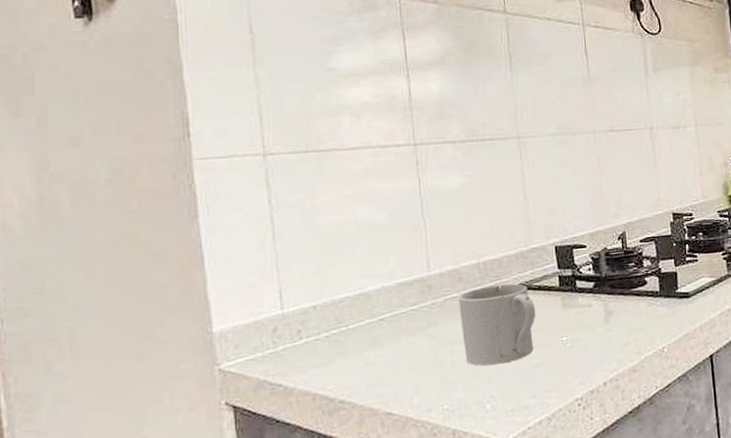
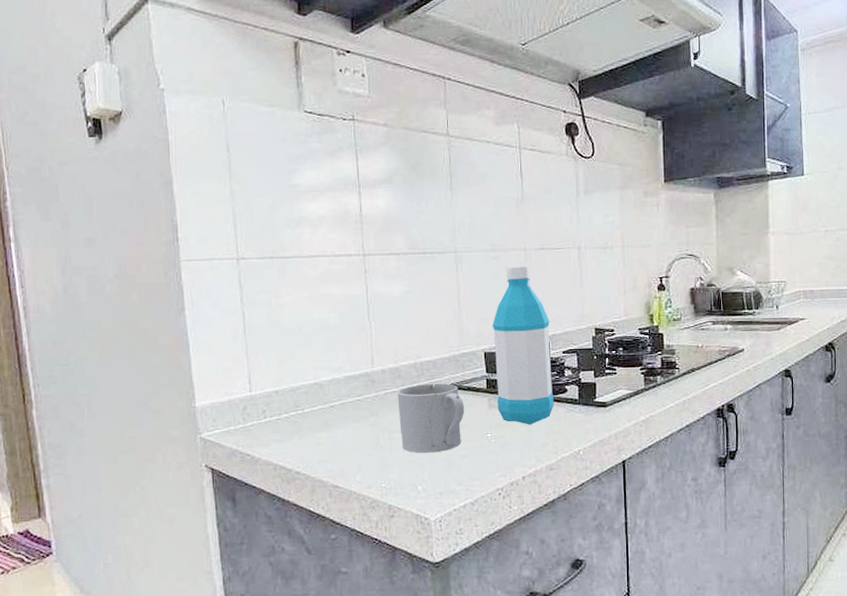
water bottle: none [562,149,634,324] -> present [492,265,554,425]

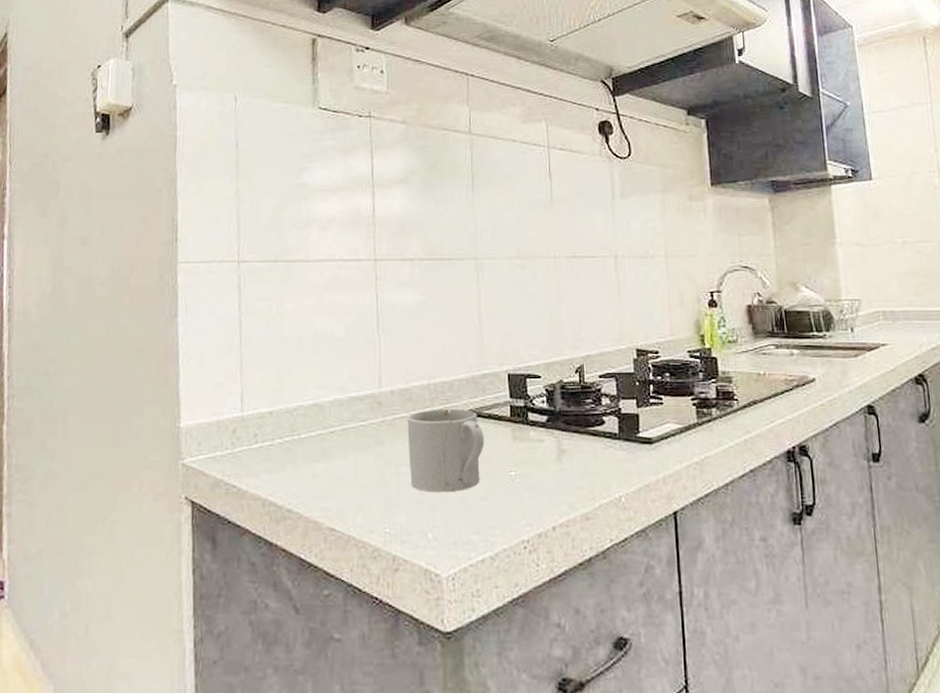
water bottle: present [492,265,554,425] -> none [517,275,590,463]

